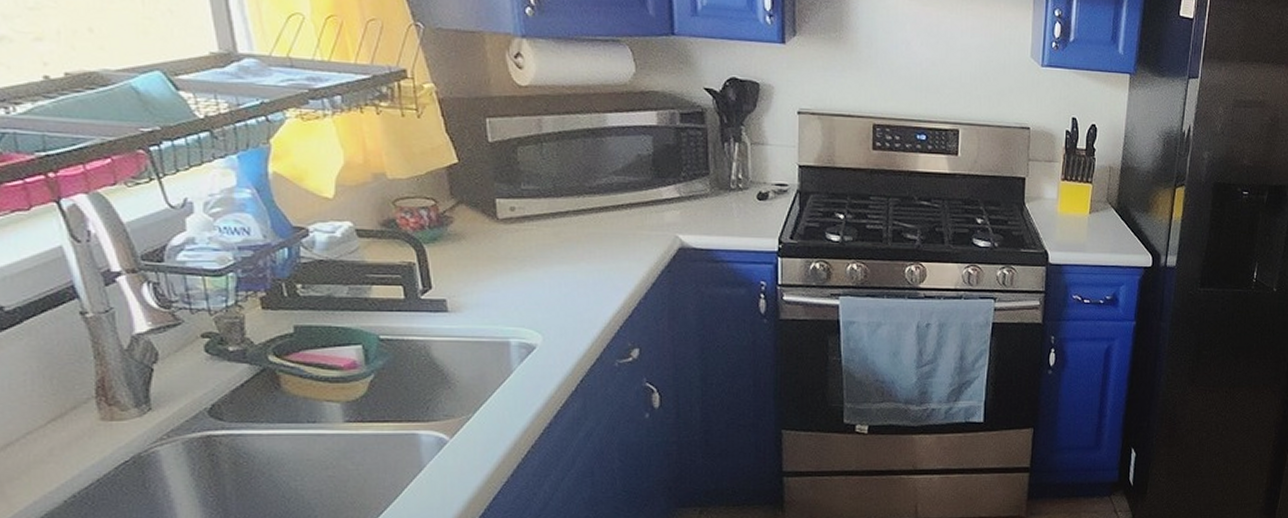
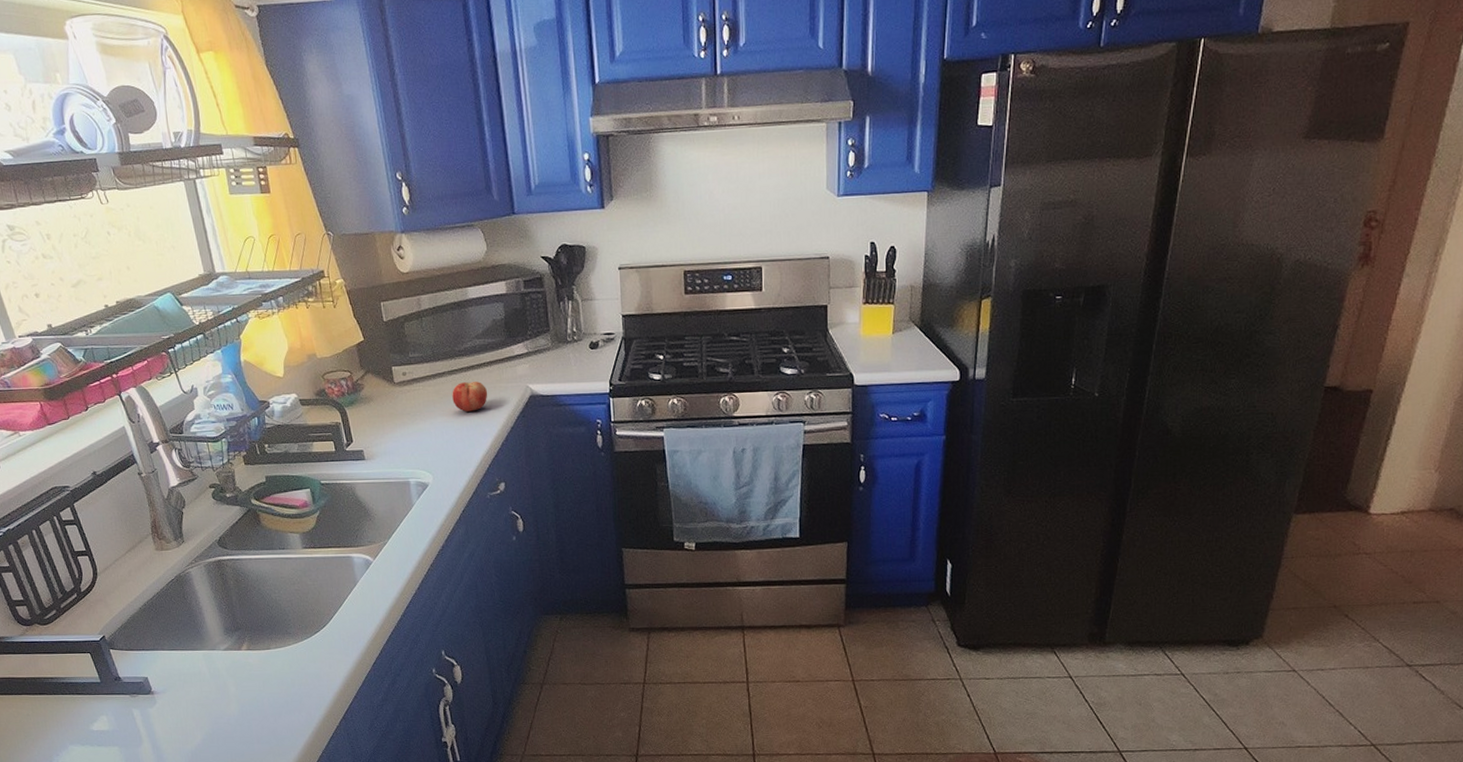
fruit: none [577,225,625,261] -> present [452,382,488,412]

